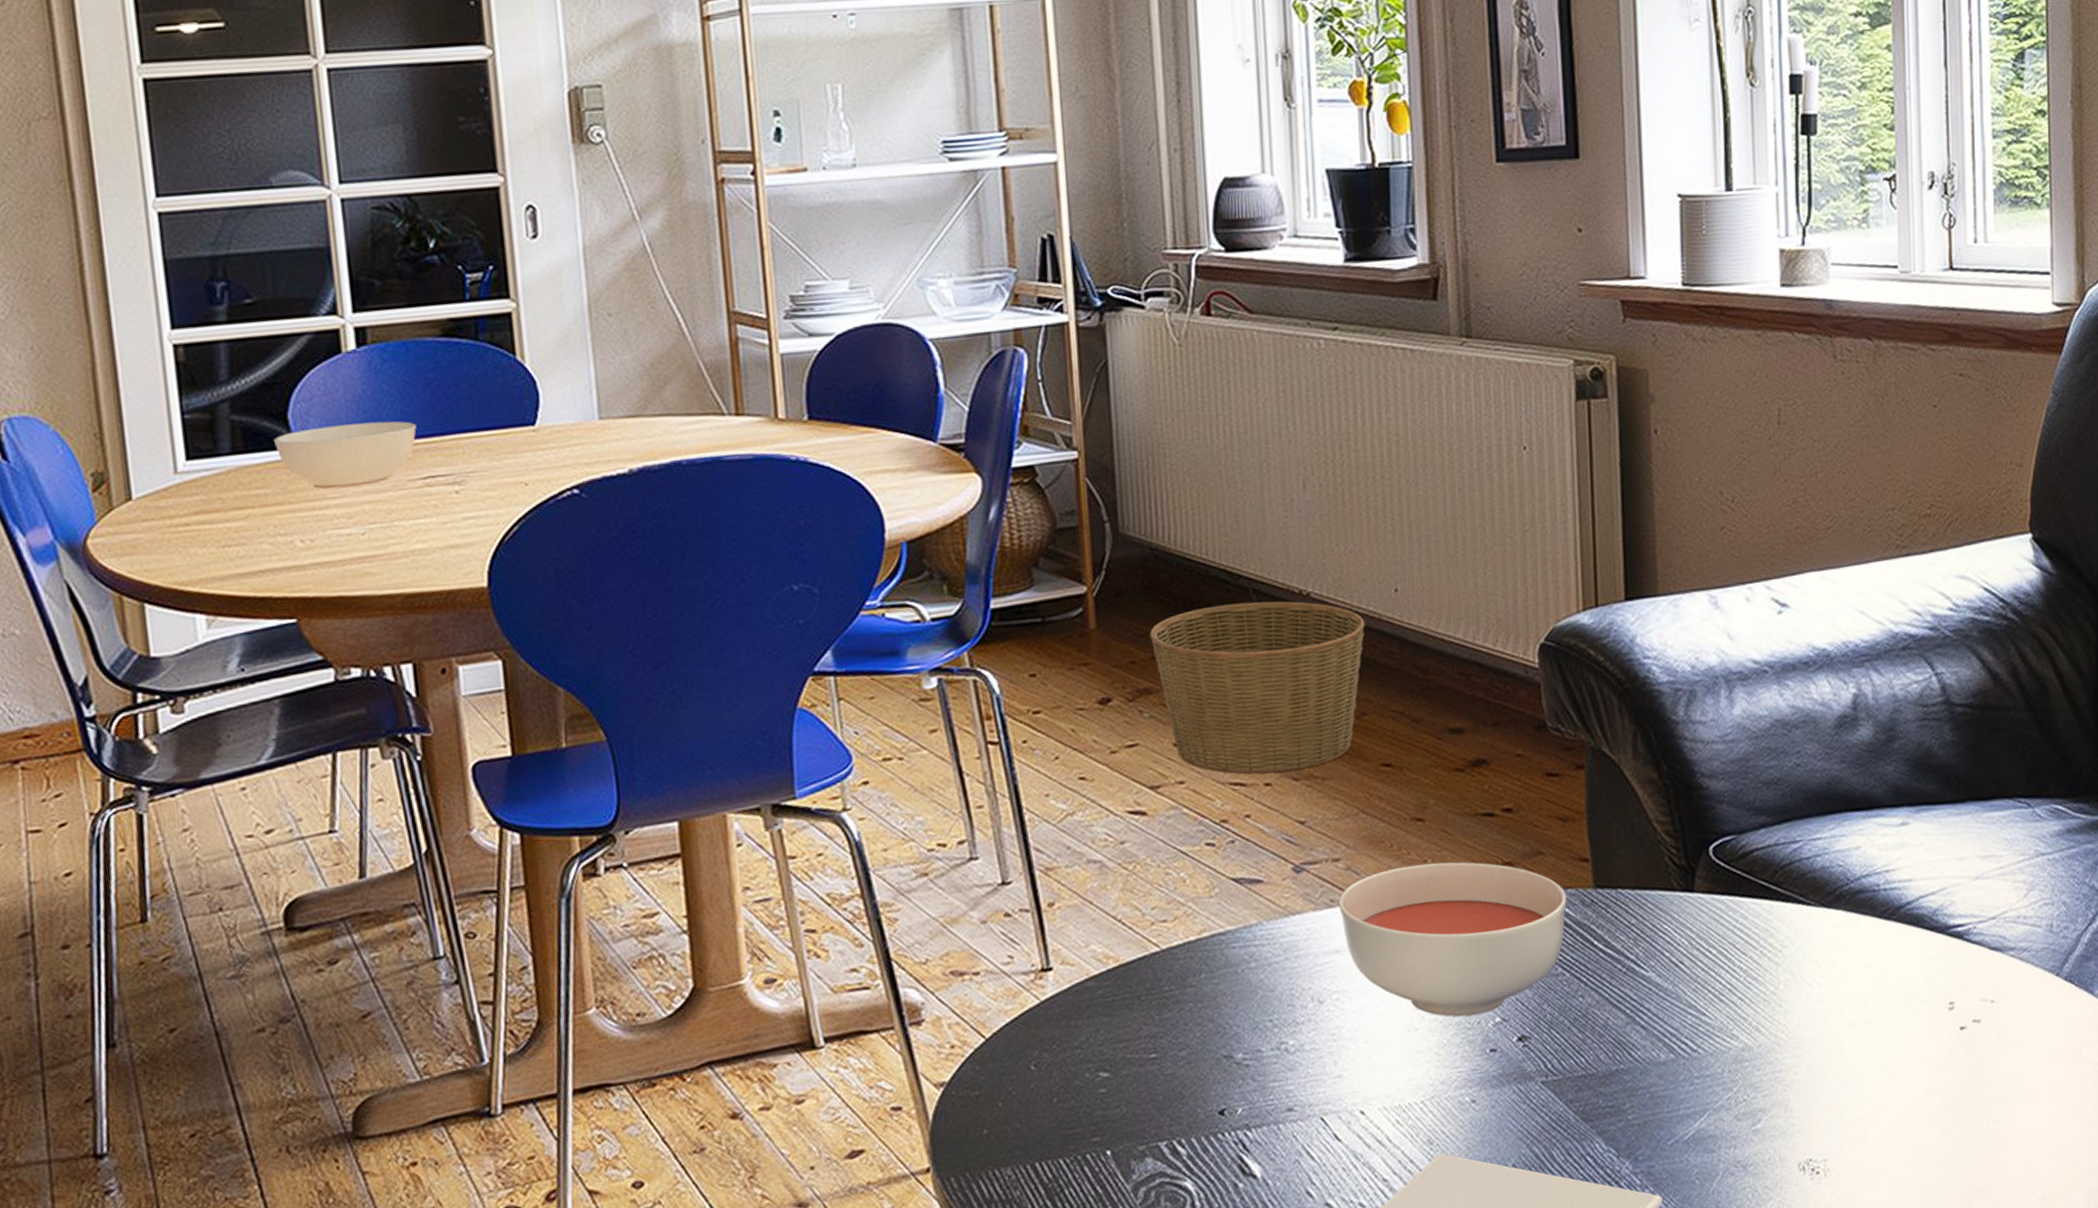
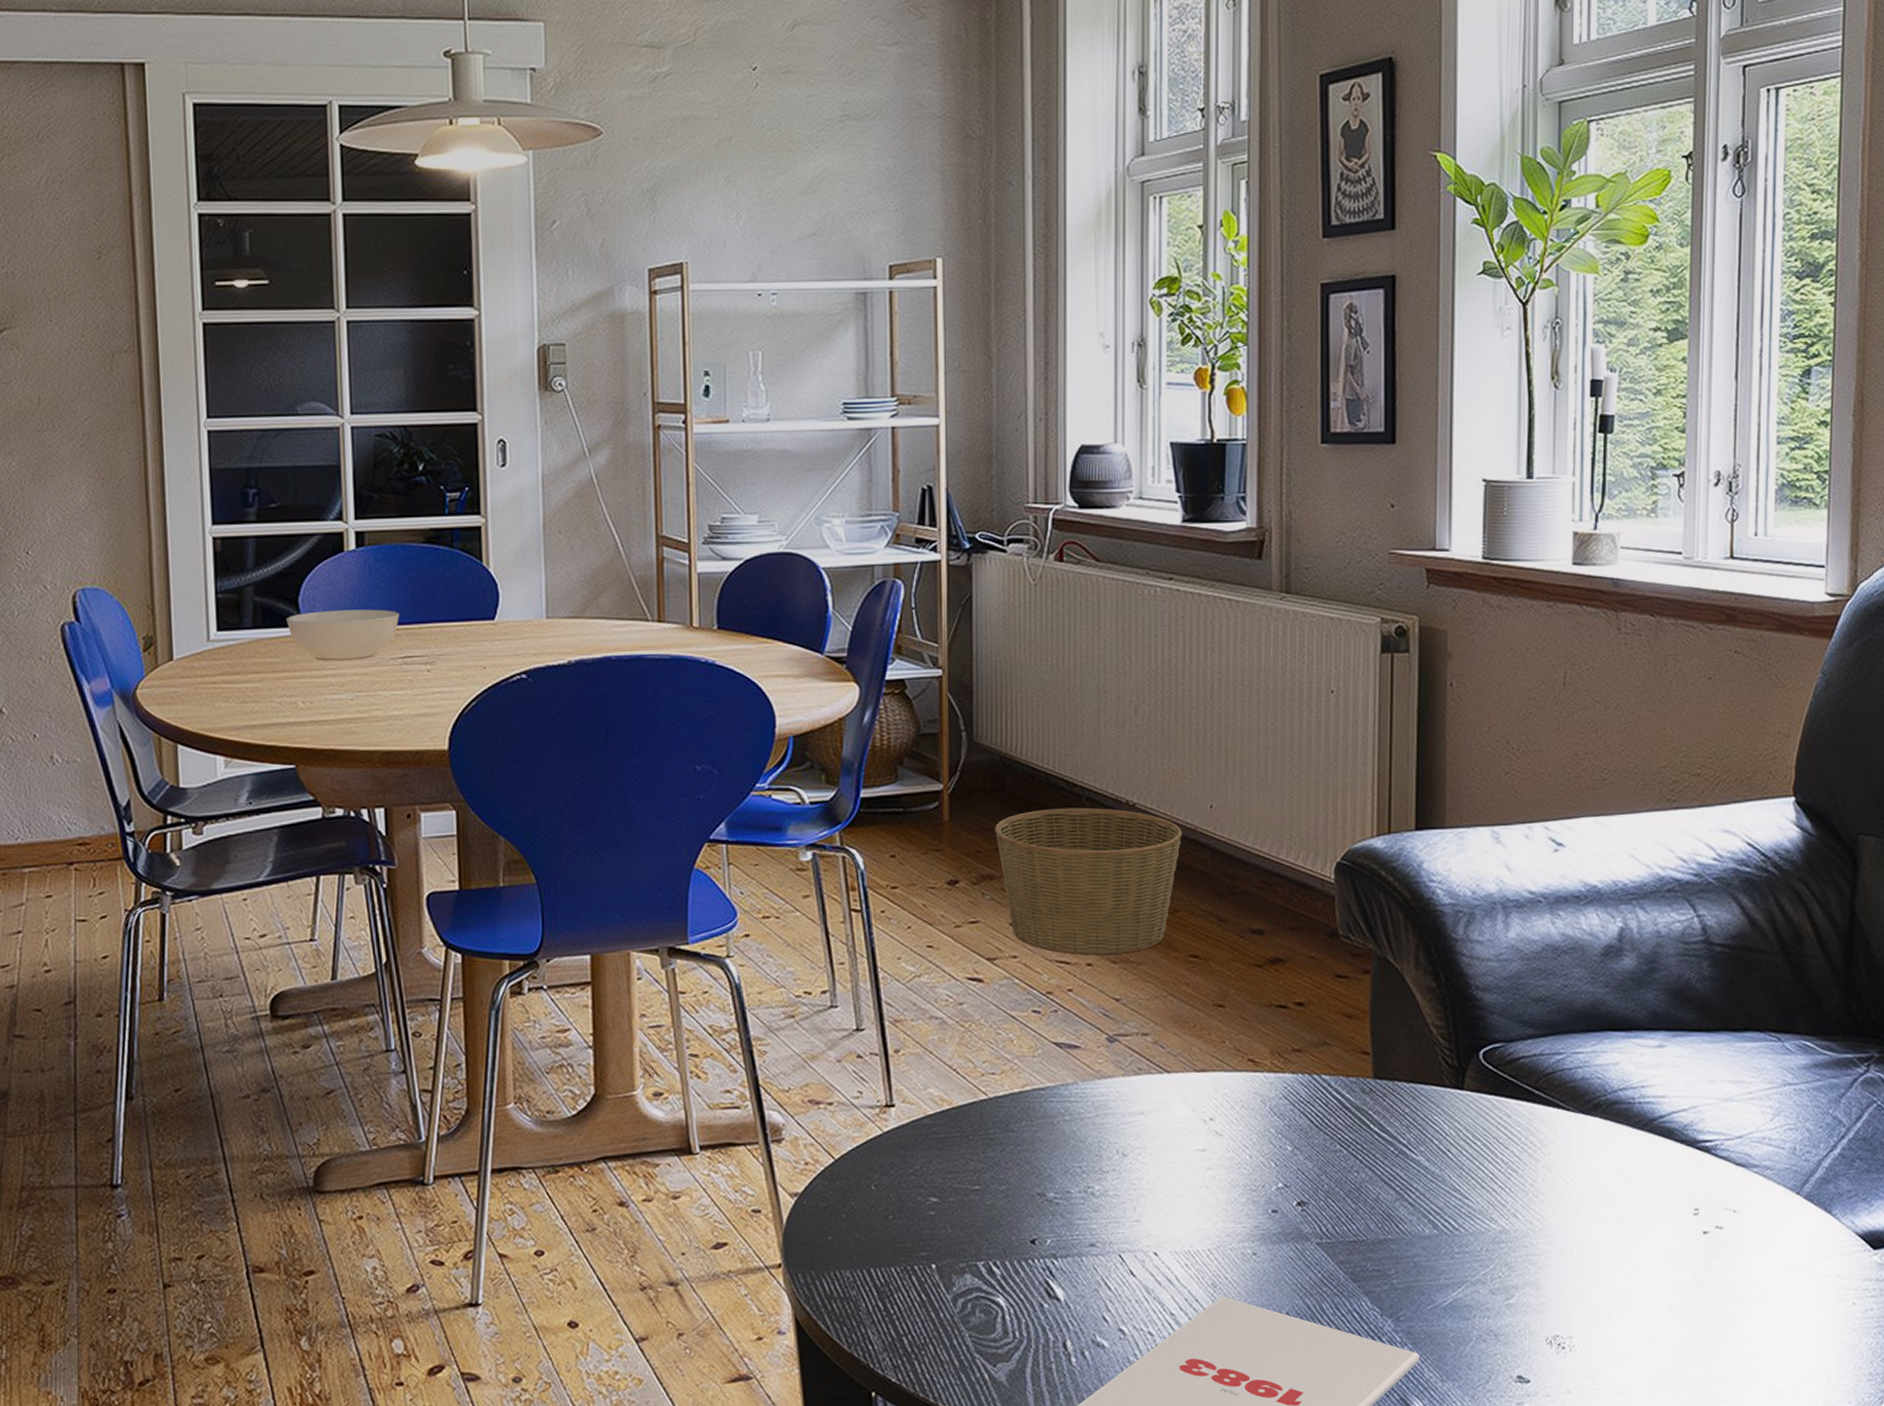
bowl: present [1338,862,1567,1017] -> none [1145,1044,1348,1179]

